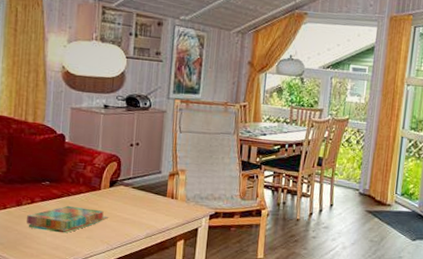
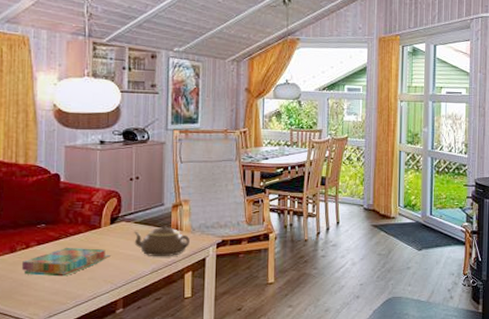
teapot: none [130,192,184,224] -> present [133,225,190,257]

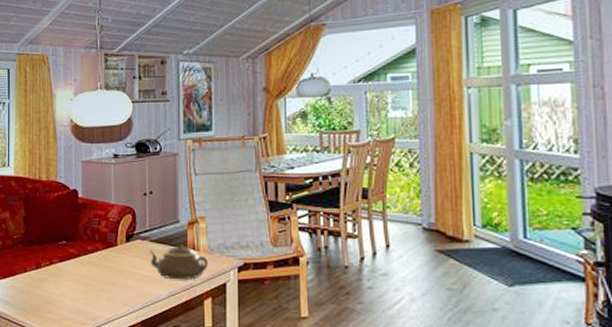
board game: present [22,247,111,277] -> none [47,265,127,296]

